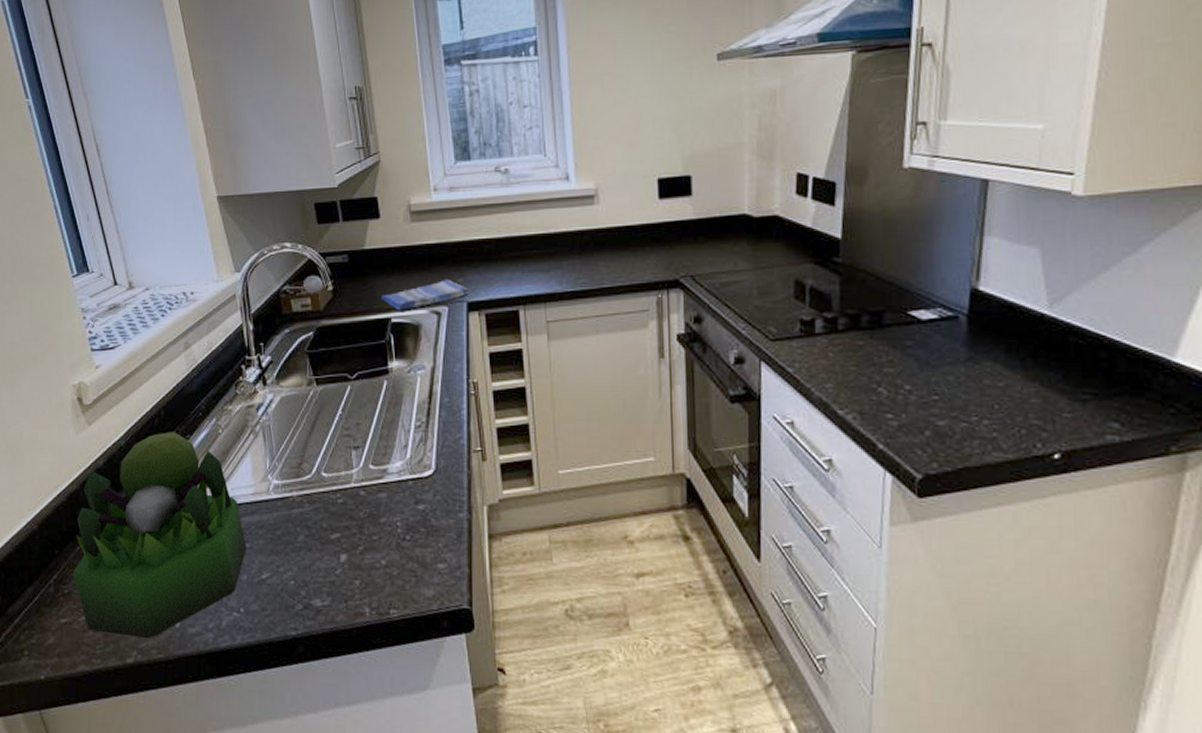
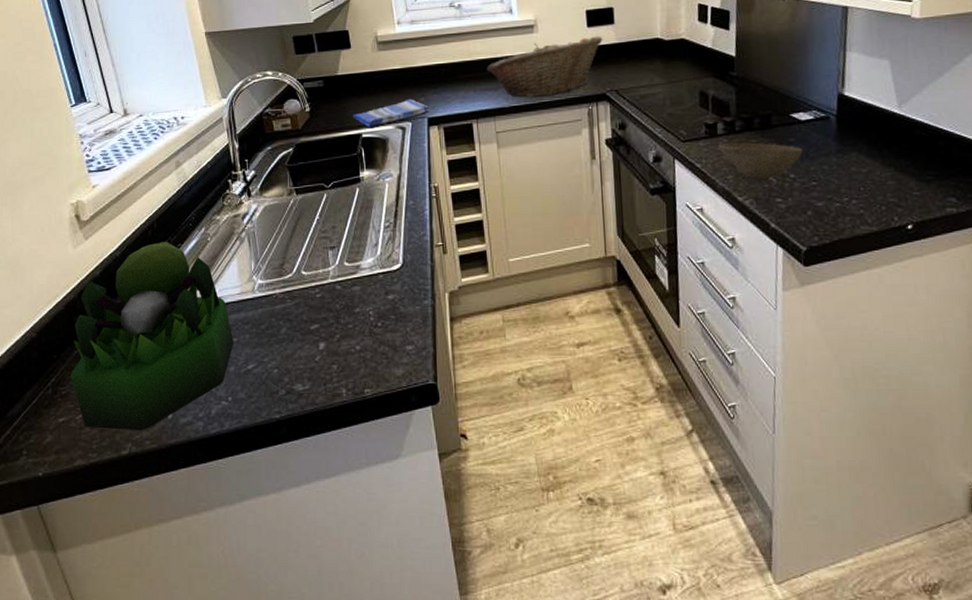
fruit basket: none [537,210,677,281] -> present [487,36,603,97]
bowl: none [816,344,922,391] -> present [719,142,803,180]

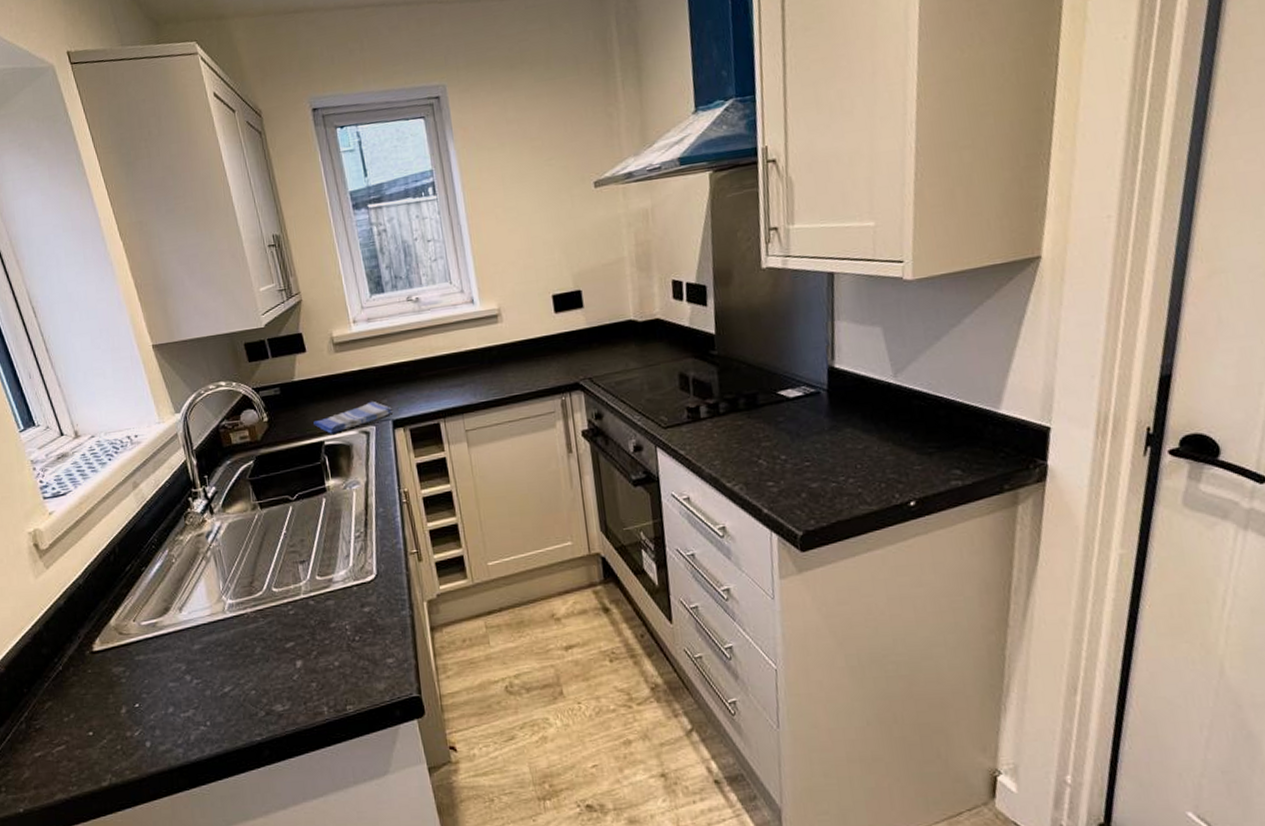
plant: present [70,242,234,431] -> none [43,566,208,762]
fruit basket: present [487,36,603,97] -> none [451,321,572,392]
bowl: present [719,142,803,180] -> none [702,424,793,464]

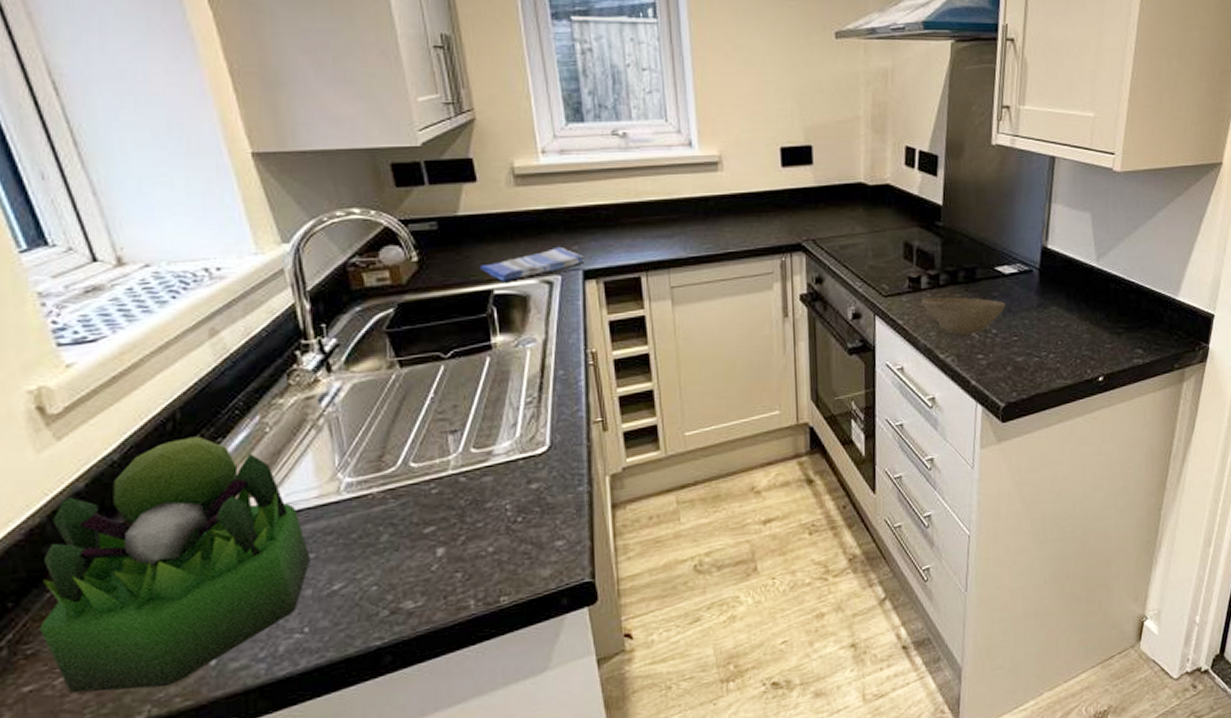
plant: none [43,566,208,762] -> present [39,436,311,694]
bowl: none [702,424,793,464] -> present [922,297,1005,336]

